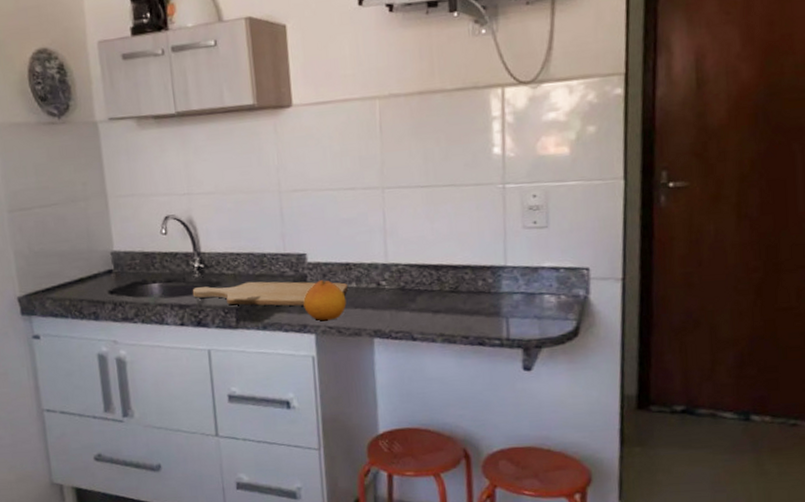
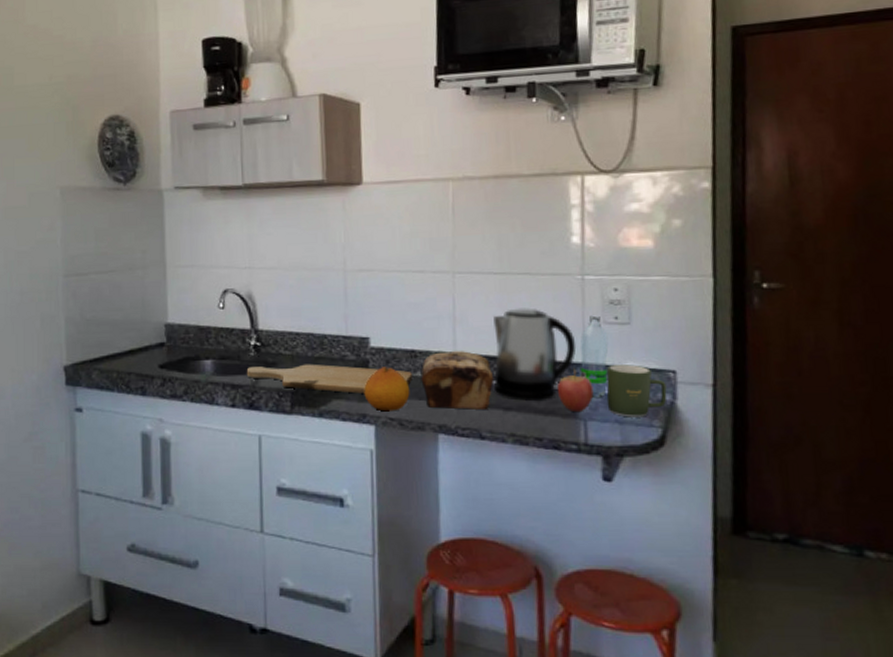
bread loaf: none [355,260,424,315] -> present [421,350,494,410]
kettle: none [421,217,499,303] -> present [493,308,577,401]
fruit: none [482,271,515,312] -> present [558,368,594,413]
bottle: none [501,221,528,297] -> present [579,315,609,397]
mug: none [526,264,581,313] -> present [606,363,667,418]

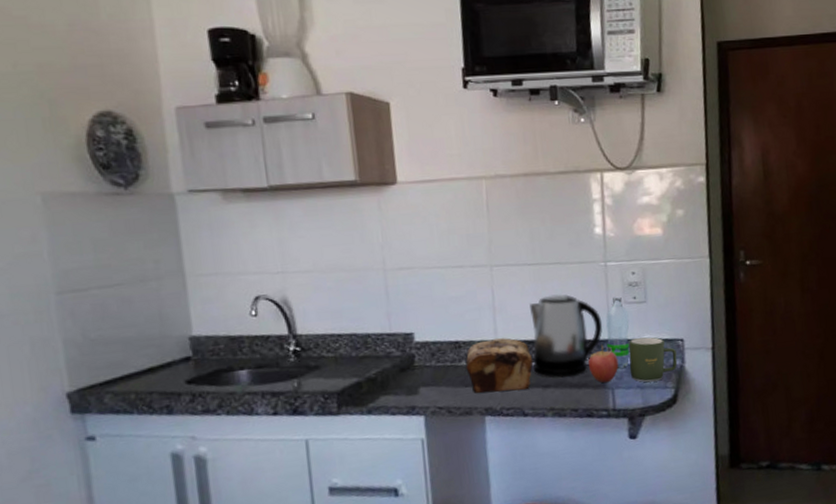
chopping board: present [246,364,412,394] -> none [287,361,458,390]
fruit: present [364,367,410,412] -> none [411,359,456,402]

